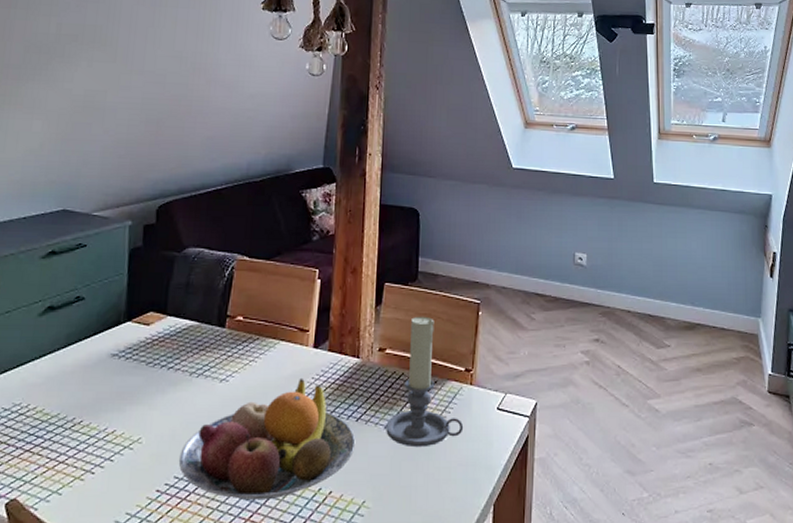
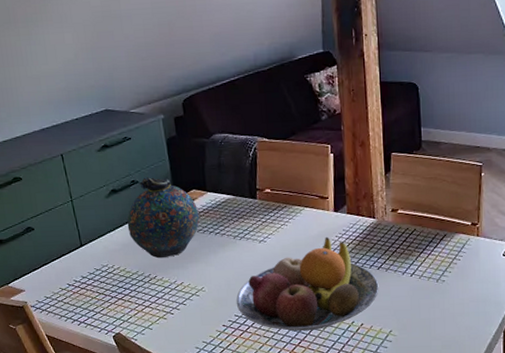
snuff bottle: none [58,293,153,398] -> present [127,177,200,259]
candle holder: present [385,316,464,448] -> none [403,179,473,289]

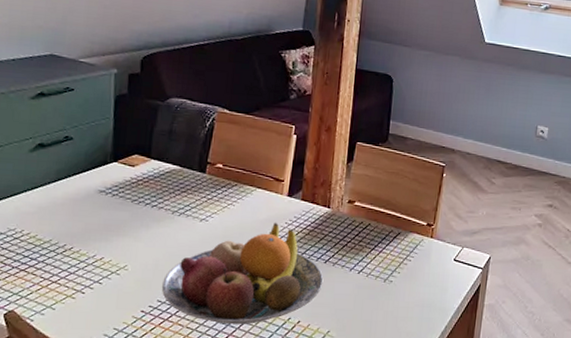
snuff bottle: present [127,177,200,259] -> none [49,134,138,228]

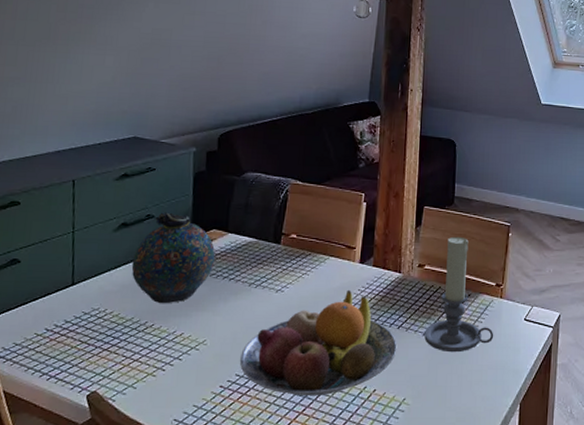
snuff bottle: none [49,134,138,228] -> present [131,212,216,304]
candle holder: none [350,174,423,289] -> present [423,236,494,353]

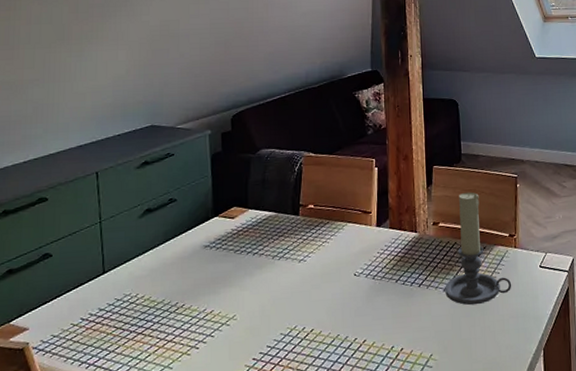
snuff bottle: present [131,212,216,304] -> none [158,194,238,284]
fruit bowl: present [239,289,397,397] -> none [269,253,420,362]

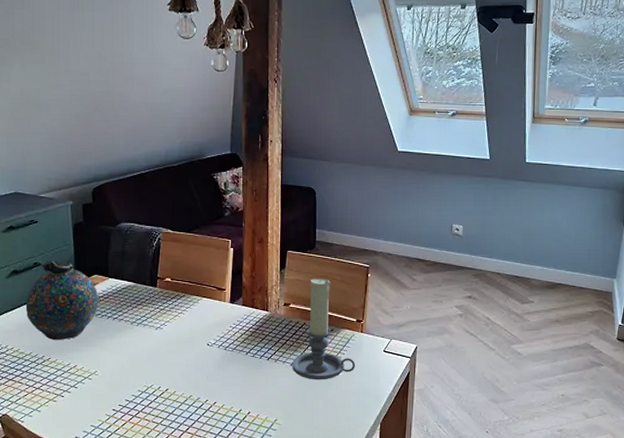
snuff bottle: none [158,194,238,284] -> present [25,260,99,341]

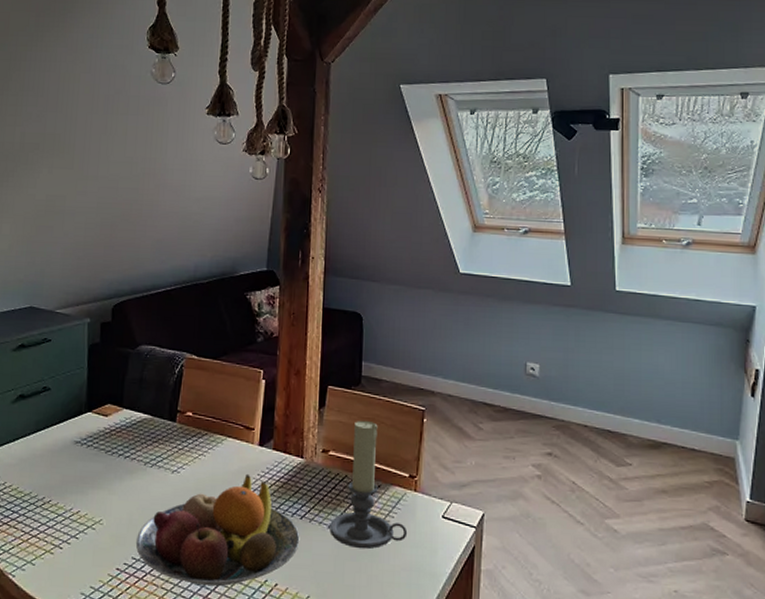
snuff bottle: present [25,260,99,341] -> none [29,385,111,480]
fruit bowl: none [128,326,268,418] -> present [135,473,300,587]

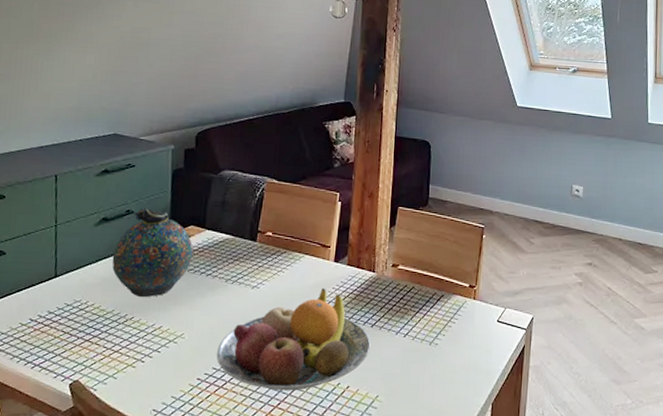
snuff bottle: none [29,385,111,480] -> present [112,208,193,298]
candle holder: present [328,420,408,550] -> none [396,237,467,352]

